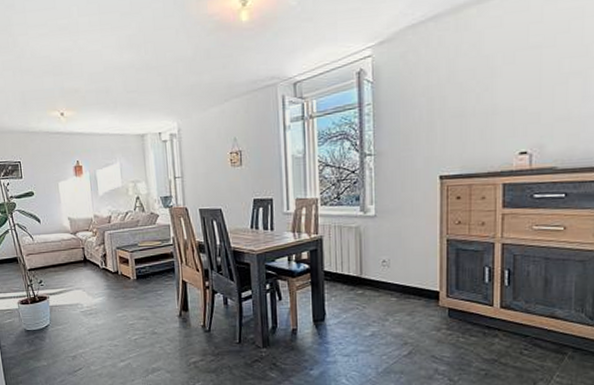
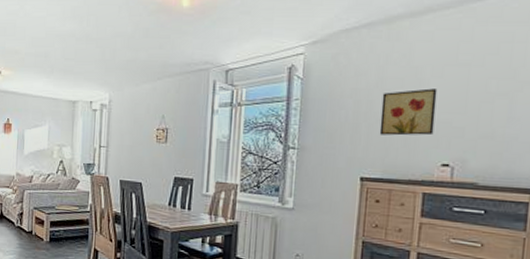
wall art: none [455,76,510,131] -> present [379,88,438,136]

